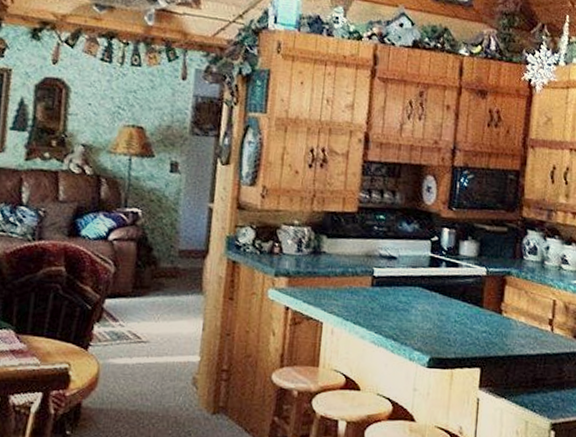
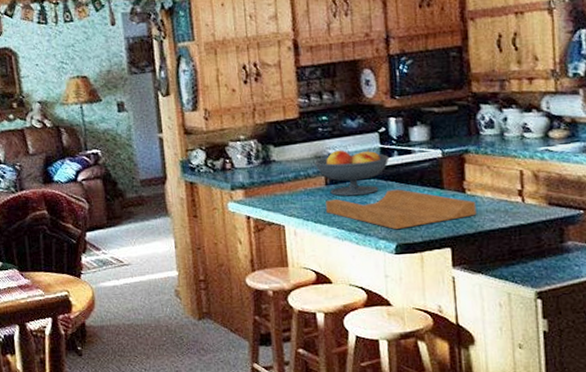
fruit bowl: none [364,252,437,302] -> present [314,149,389,196]
cutting board: none [367,300,510,342] -> present [325,189,477,229]

